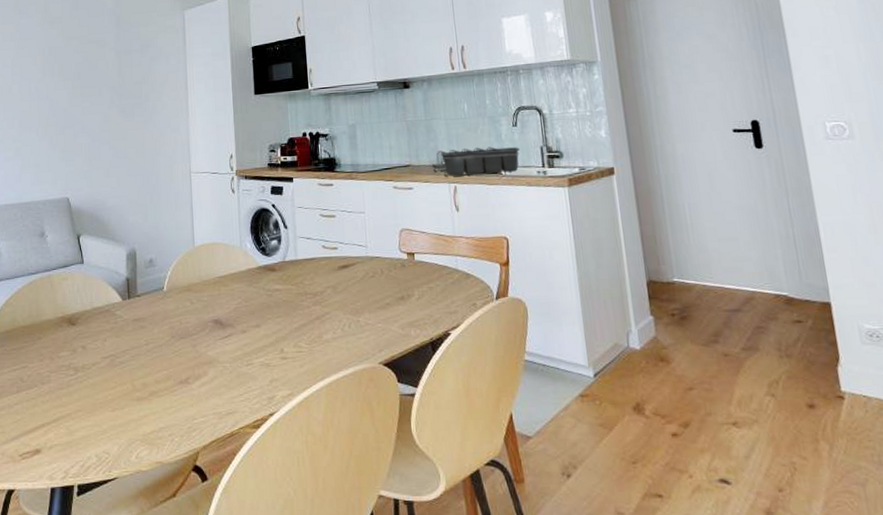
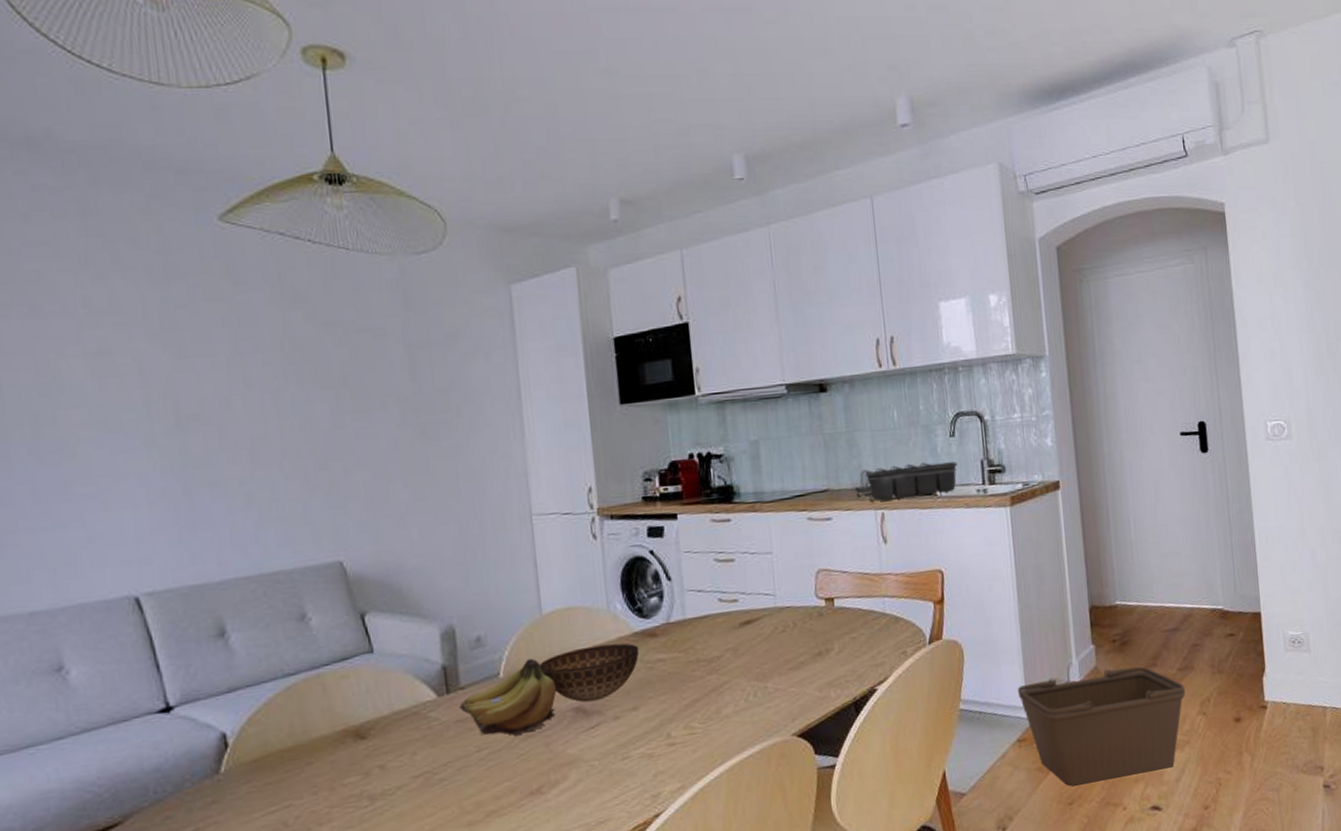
fruit: none [135,278,203,335] -> present [458,658,557,736]
bowl: none [191,273,262,317] -> present [539,643,640,703]
bicycle basket: none [578,340,752,446] -> present [1017,666,1186,787]

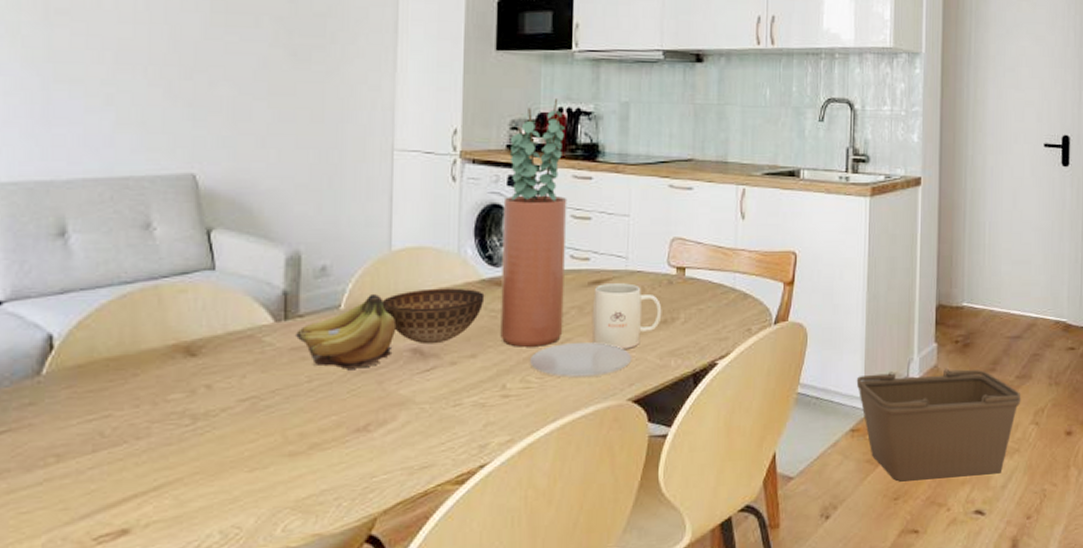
vase: none [645,445,721,695] -> present [500,99,567,347]
plate: none [690,681,792,720] -> present [529,342,632,379]
mug: none [745,619,816,686] -> present [591,283,662,349]
dish rack: present [854,461,958,503] -> none [718,143,824,178]

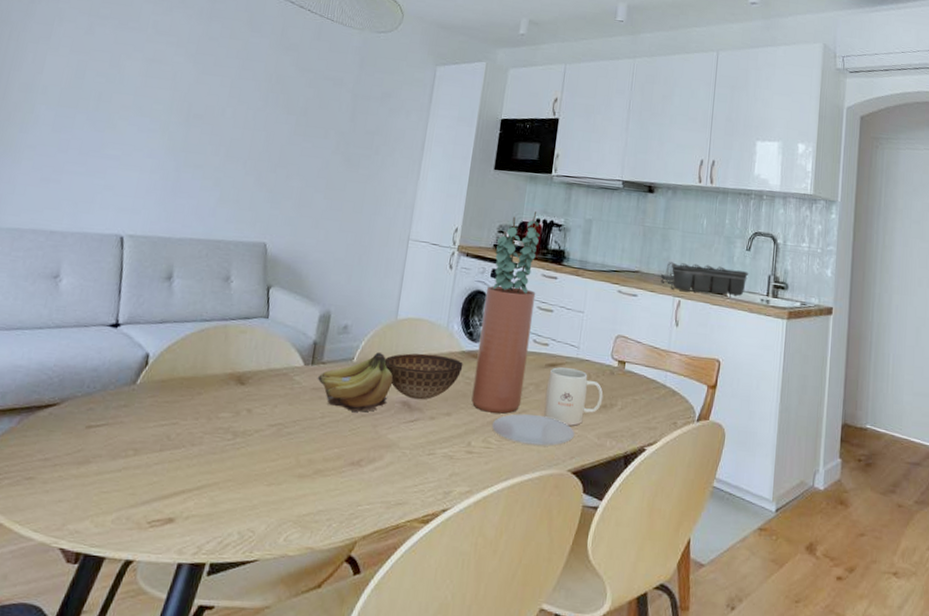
dish rack: none [718,143,824,178] -> present [660,262,749,297]
bicycle basket: present [856,369,1021,482] -> none [766,479,919,594]

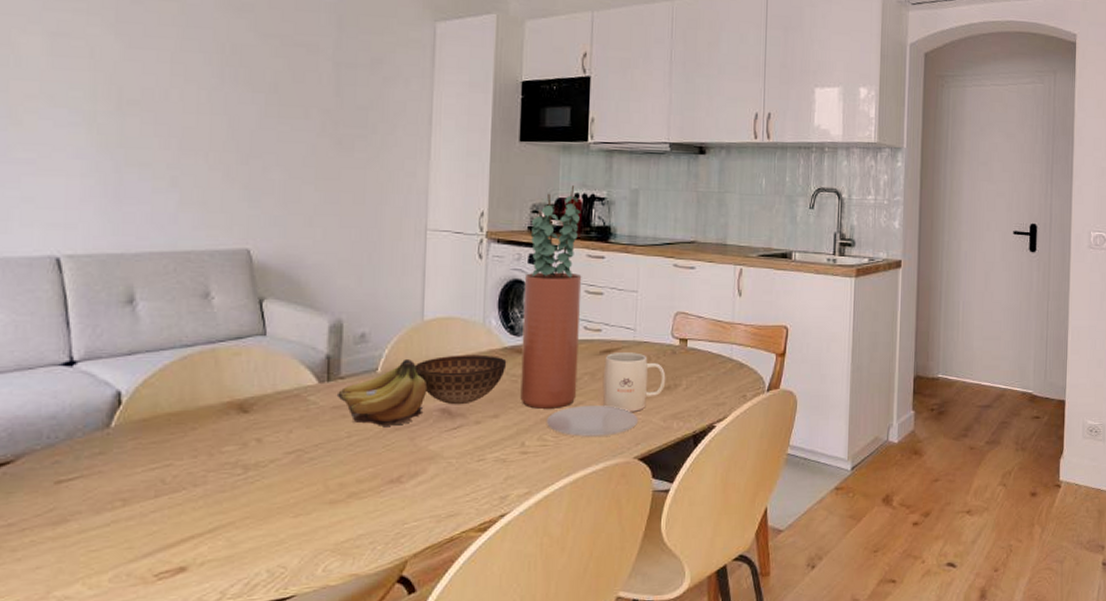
dish rack: present [660,262,749,297] -> none [718,227,814,259]

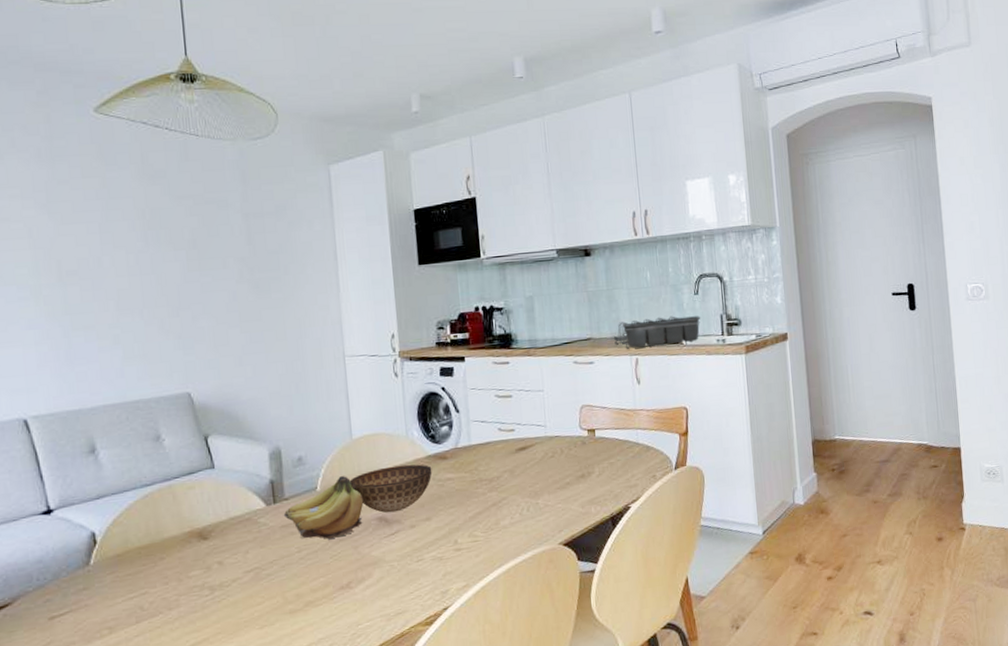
vase: present [520,185,582,409] -> none [438,300,499,509]
plate: present [546,405,639,438] -> none [474,498,559,530]
mug: present [602,352,666,412] -> none [520,447,580,502]
dish rack: none [718,227,814,259] -> present [613,316,701,350]

